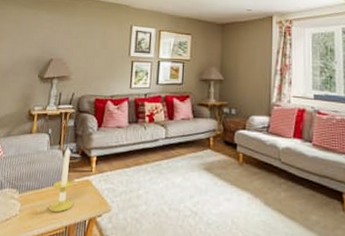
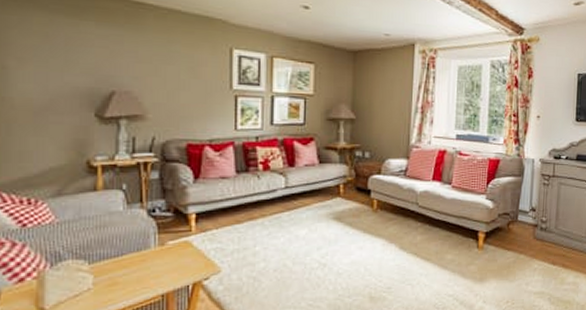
candle: present [48,146,74,213] -> none [135,203,169,281]

